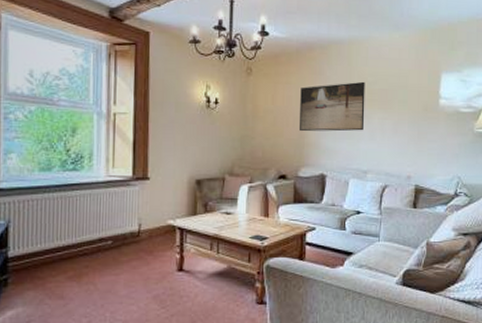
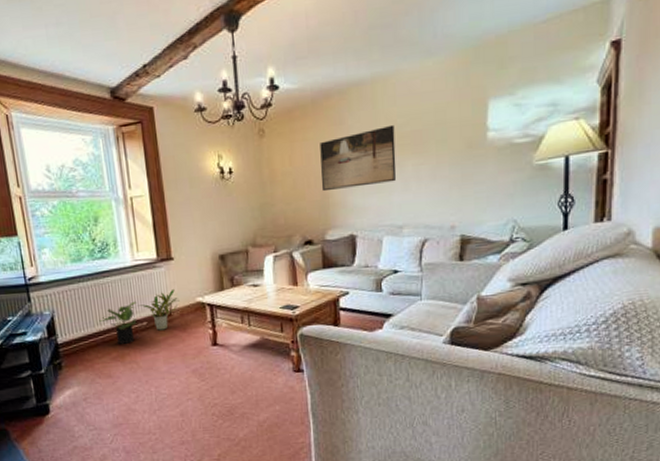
potted plant: none [60,218,105,263] -> present [99,301,138,344]
potted plant: none [103,208,150,251] -> present [136,288,180,331]

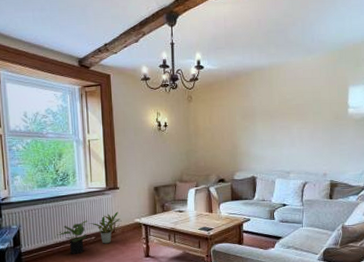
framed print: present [320,124,397,192] -> none [232,99,286,144]

